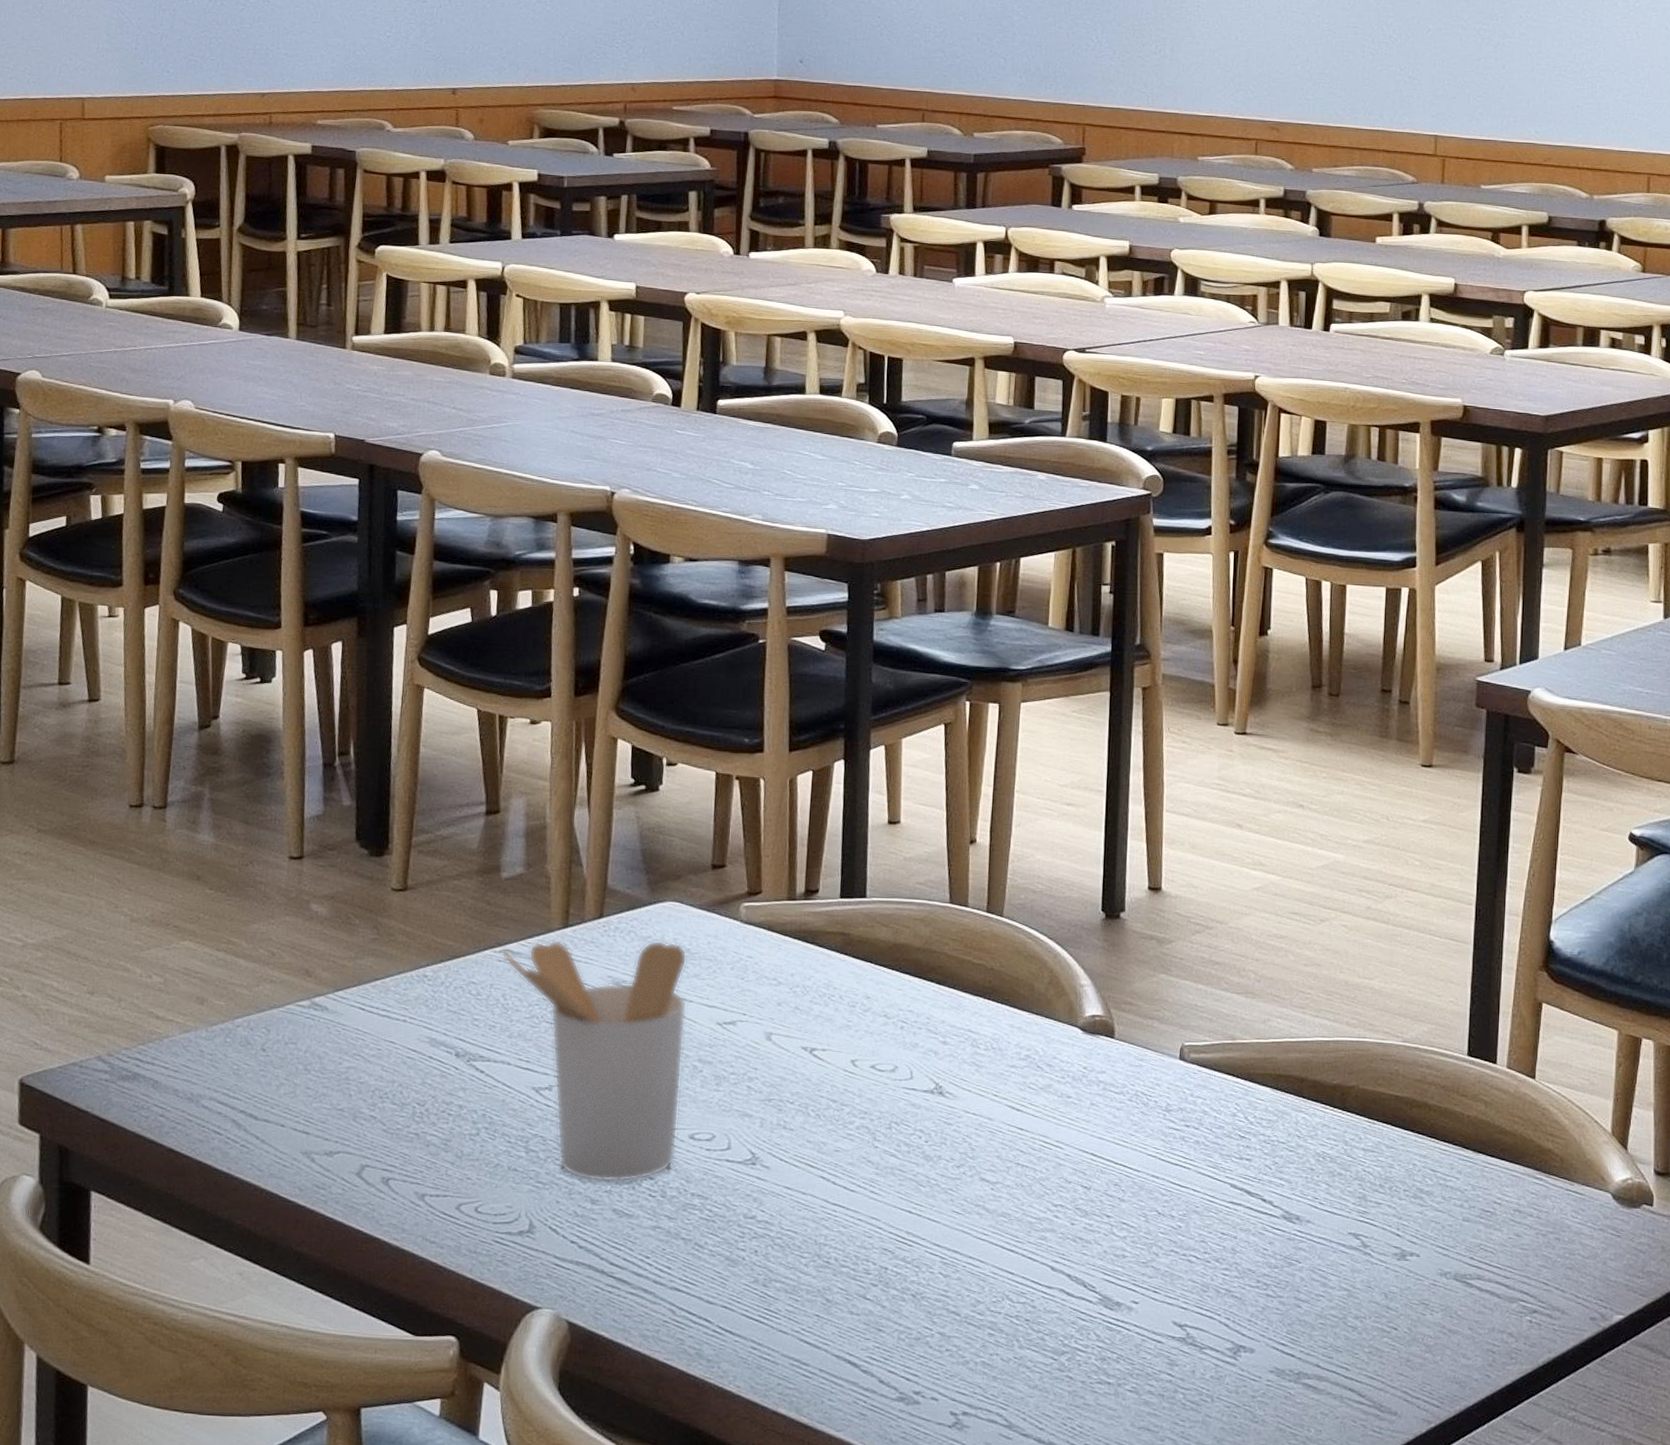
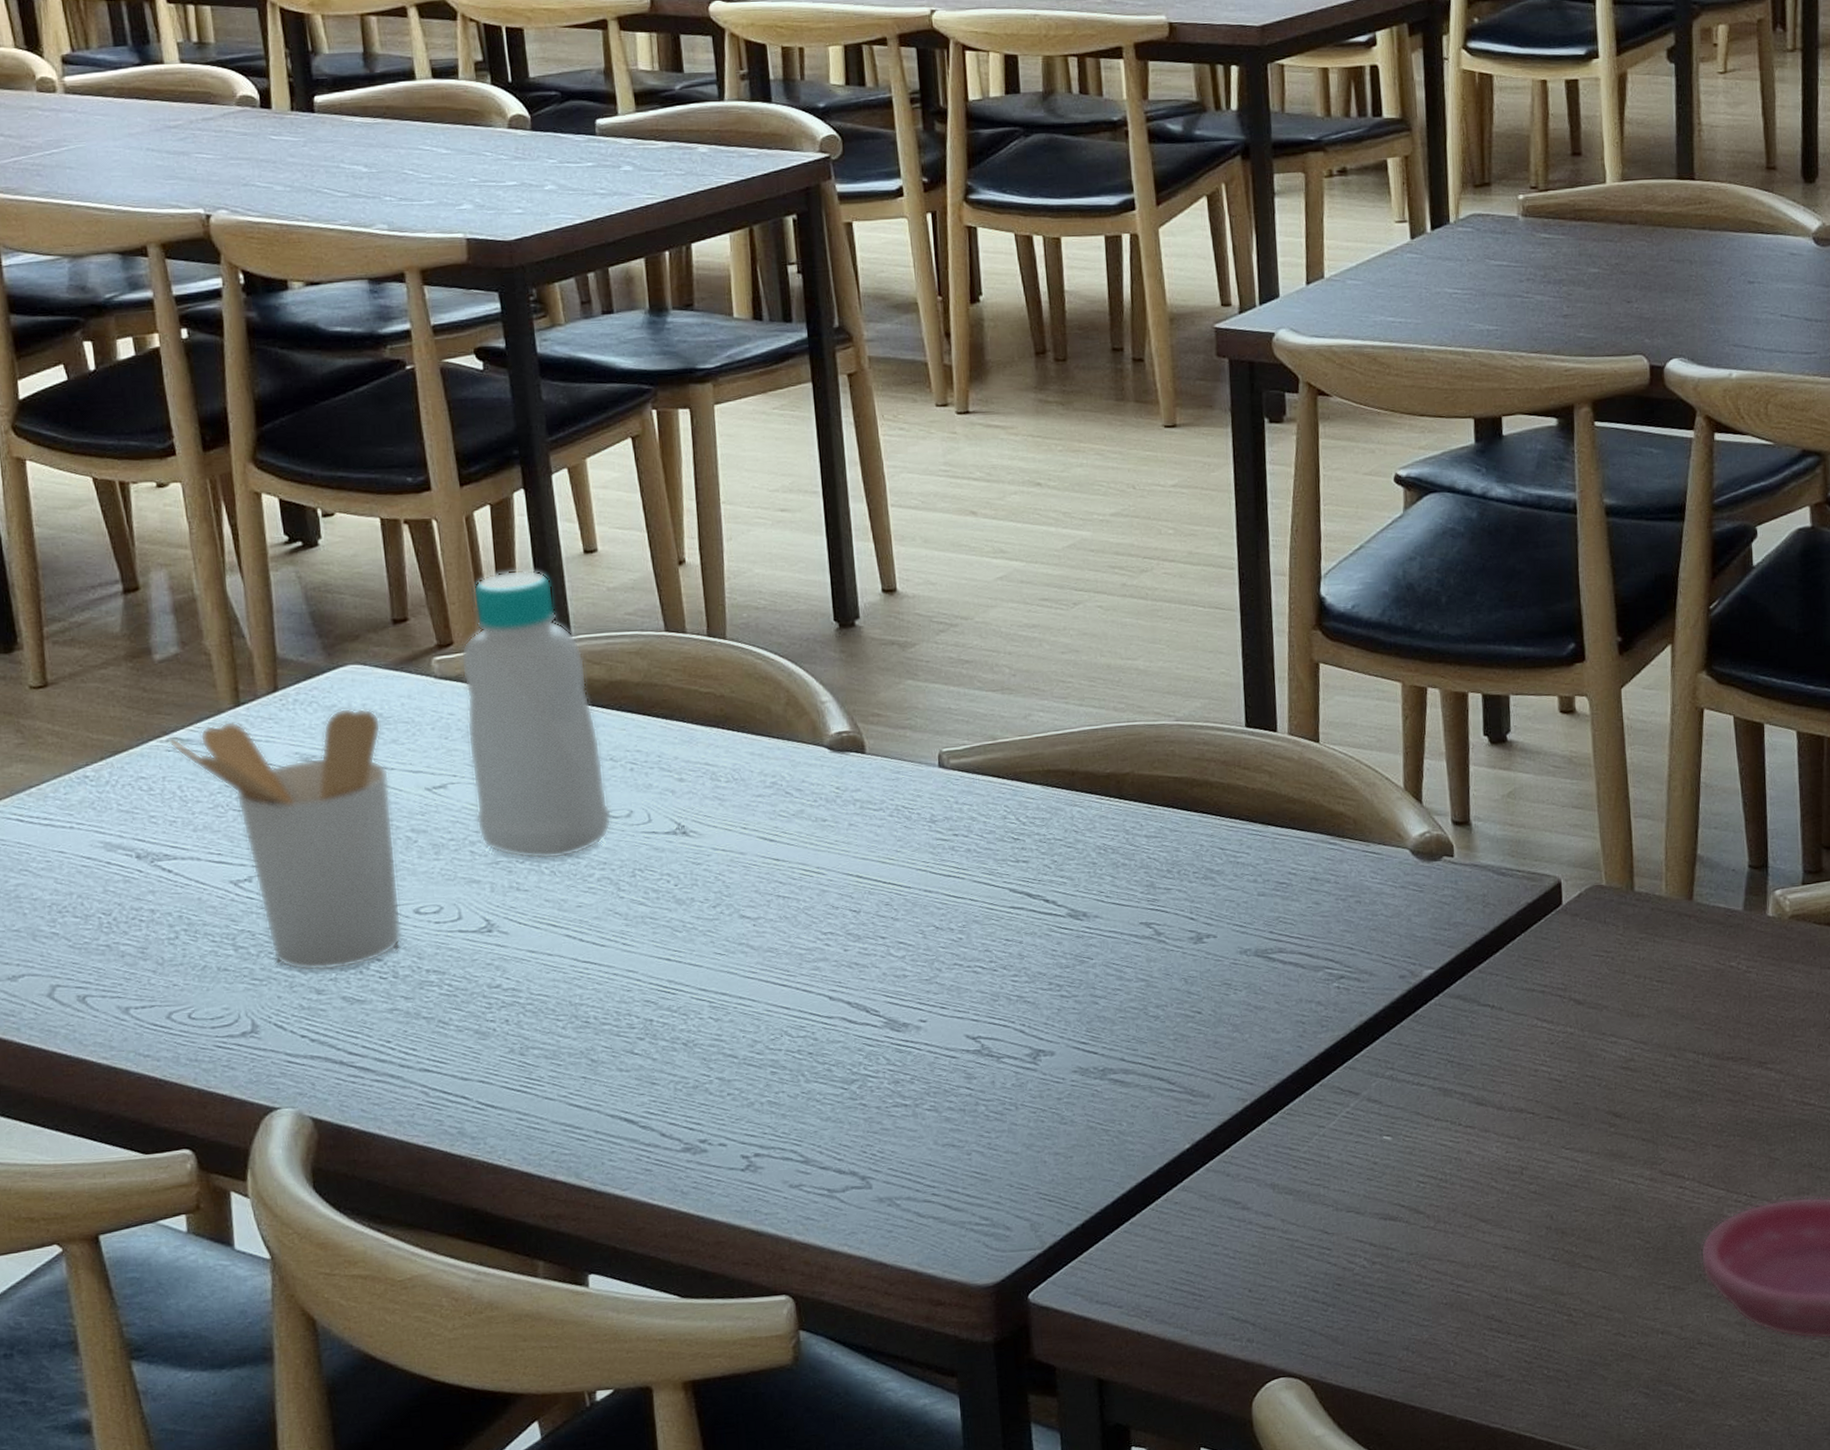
bottle: none [757,832,878,1103] -> present [460,569,612,860]

